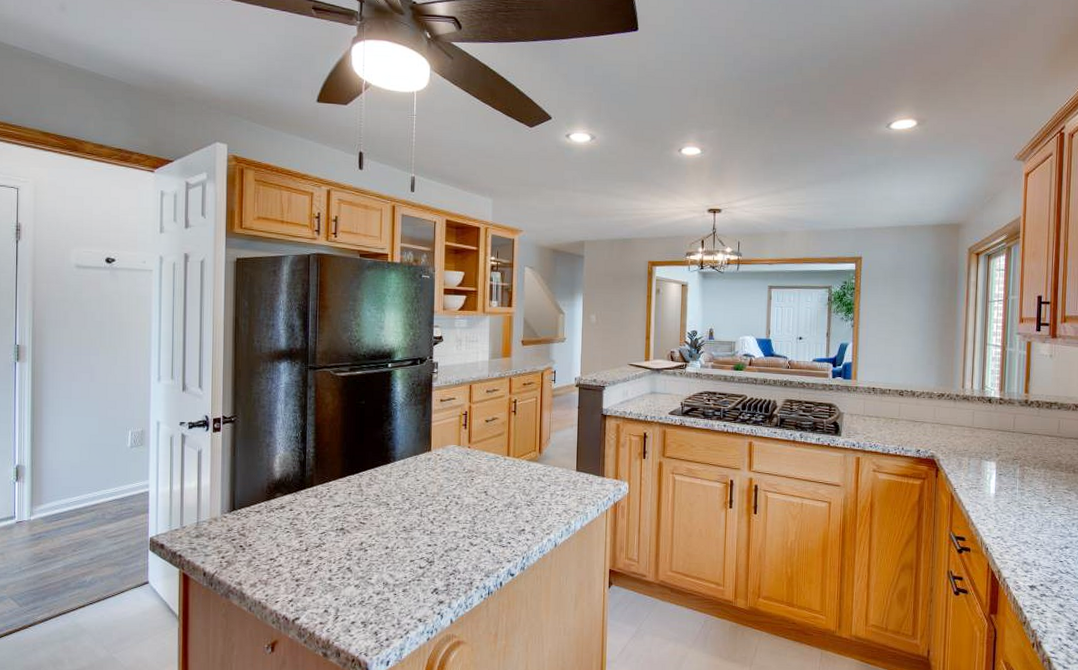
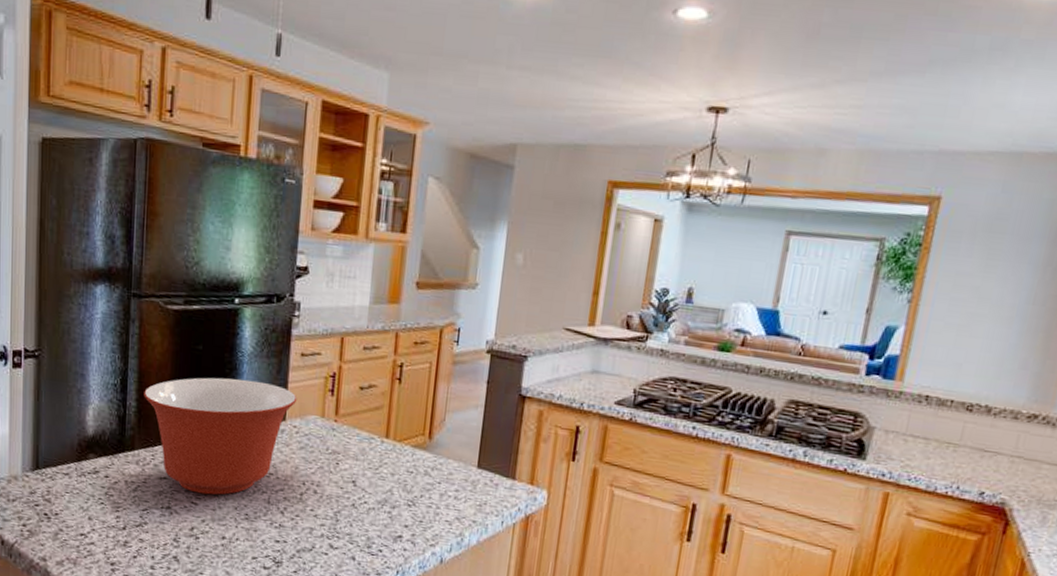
mixing bowl: none [320,423,439,515] -> present [144,377,298,495]

